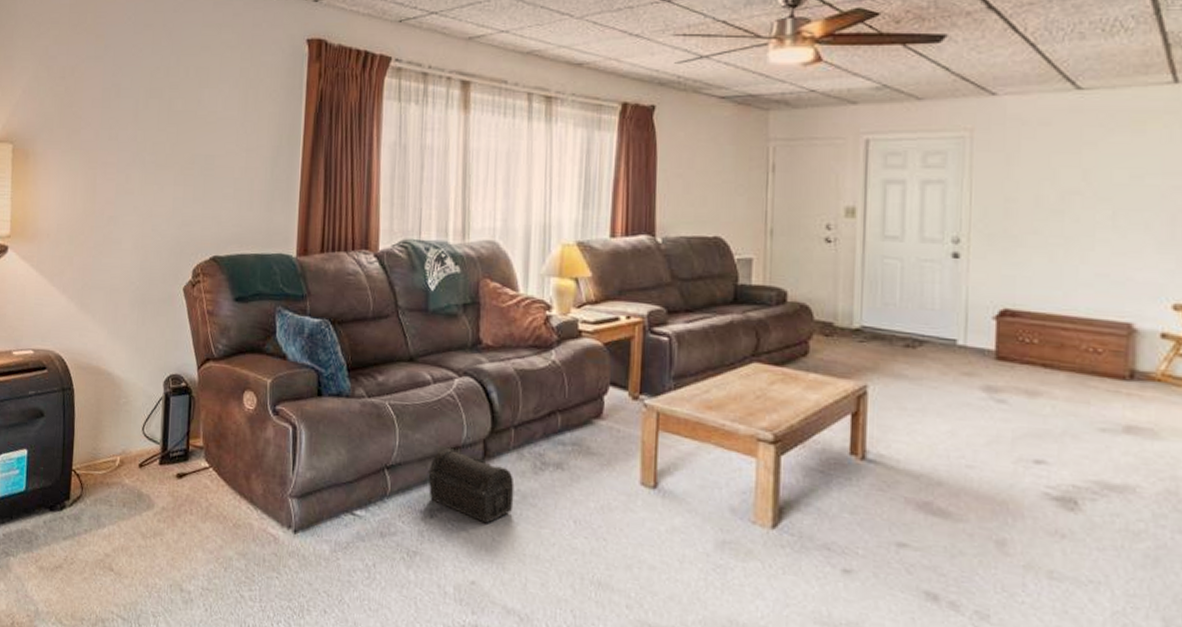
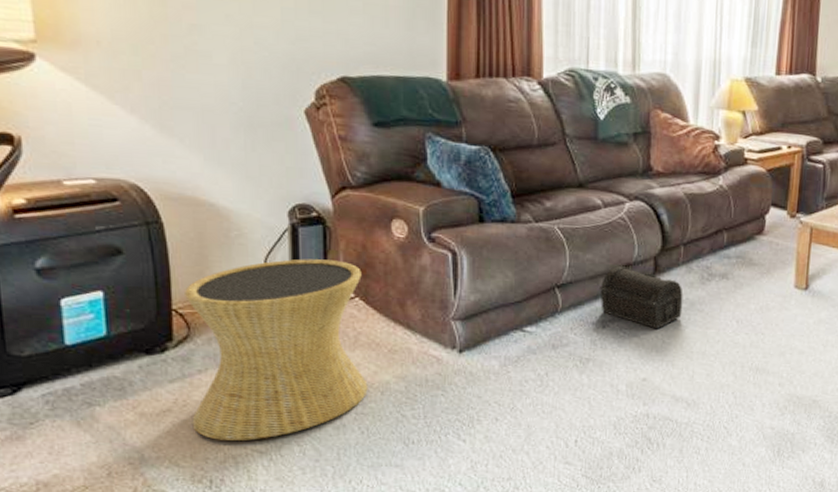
side table: none [75,427,216,606] -> present [185,259,368,440]

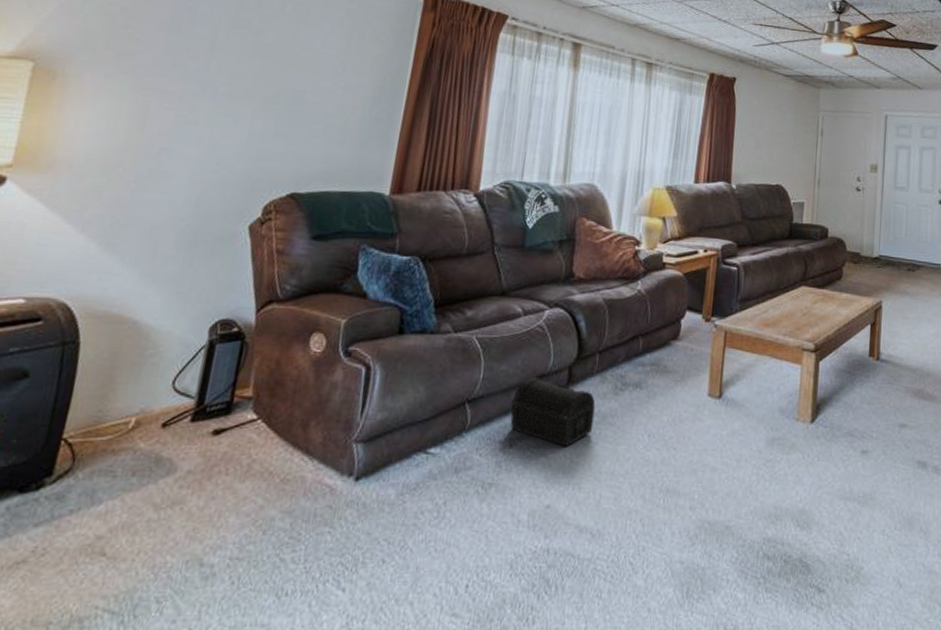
side table: present [185,259,368,440] -> none [44,378,271,598]

